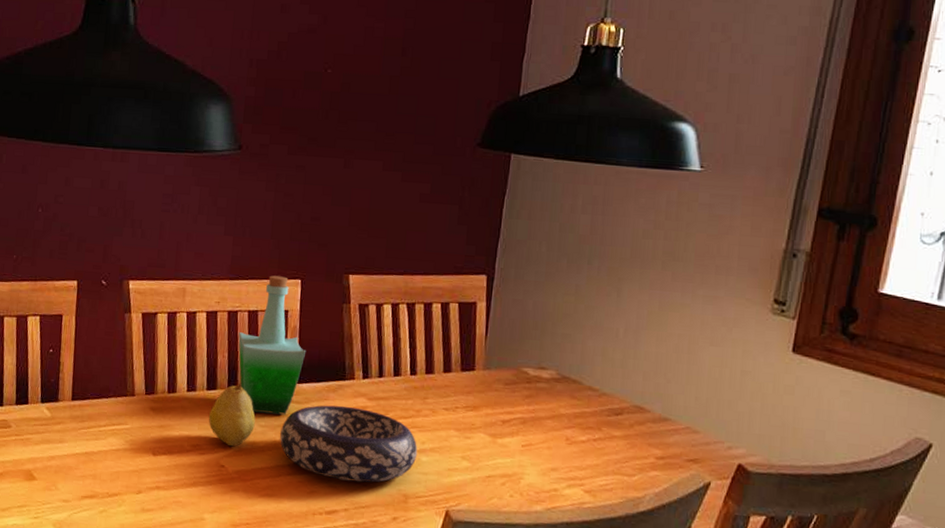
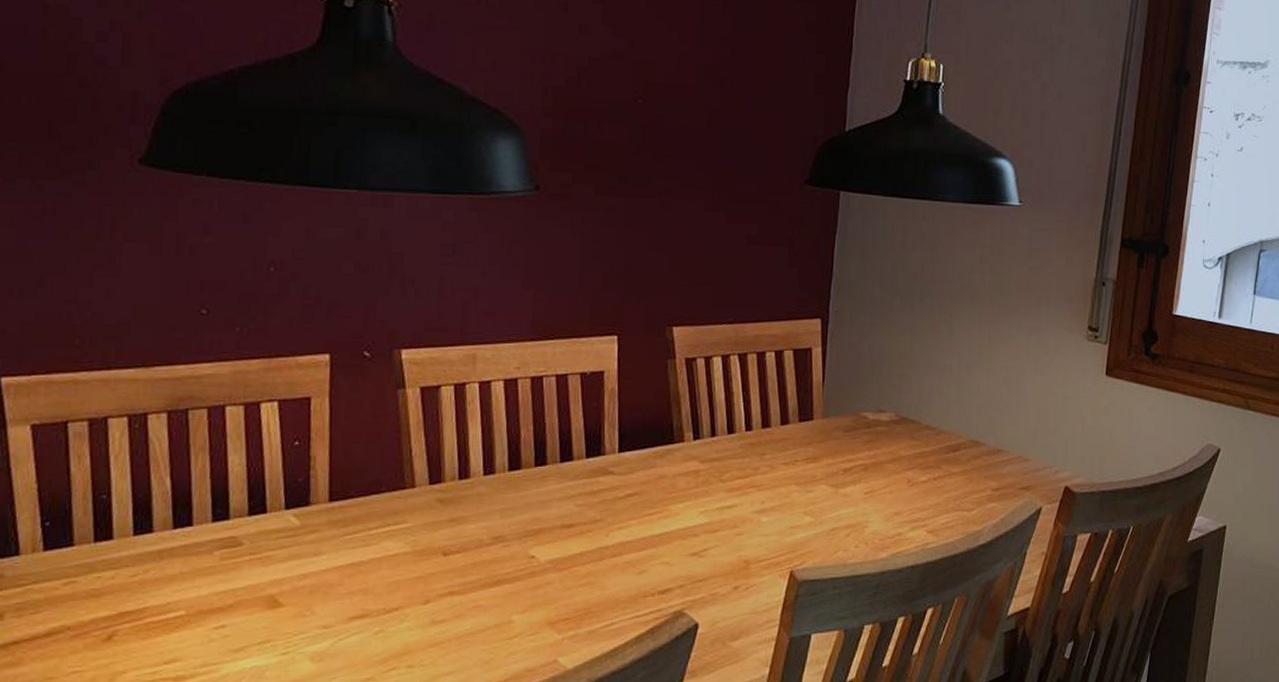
fruit: present [208,383,256,447] -> none [512,458,571,533]
bottle: present [238,275,306,415] -> none [545,333,626,490]
decorative bowl: present [280,405,418,483] -> none [601,472,757,554]

